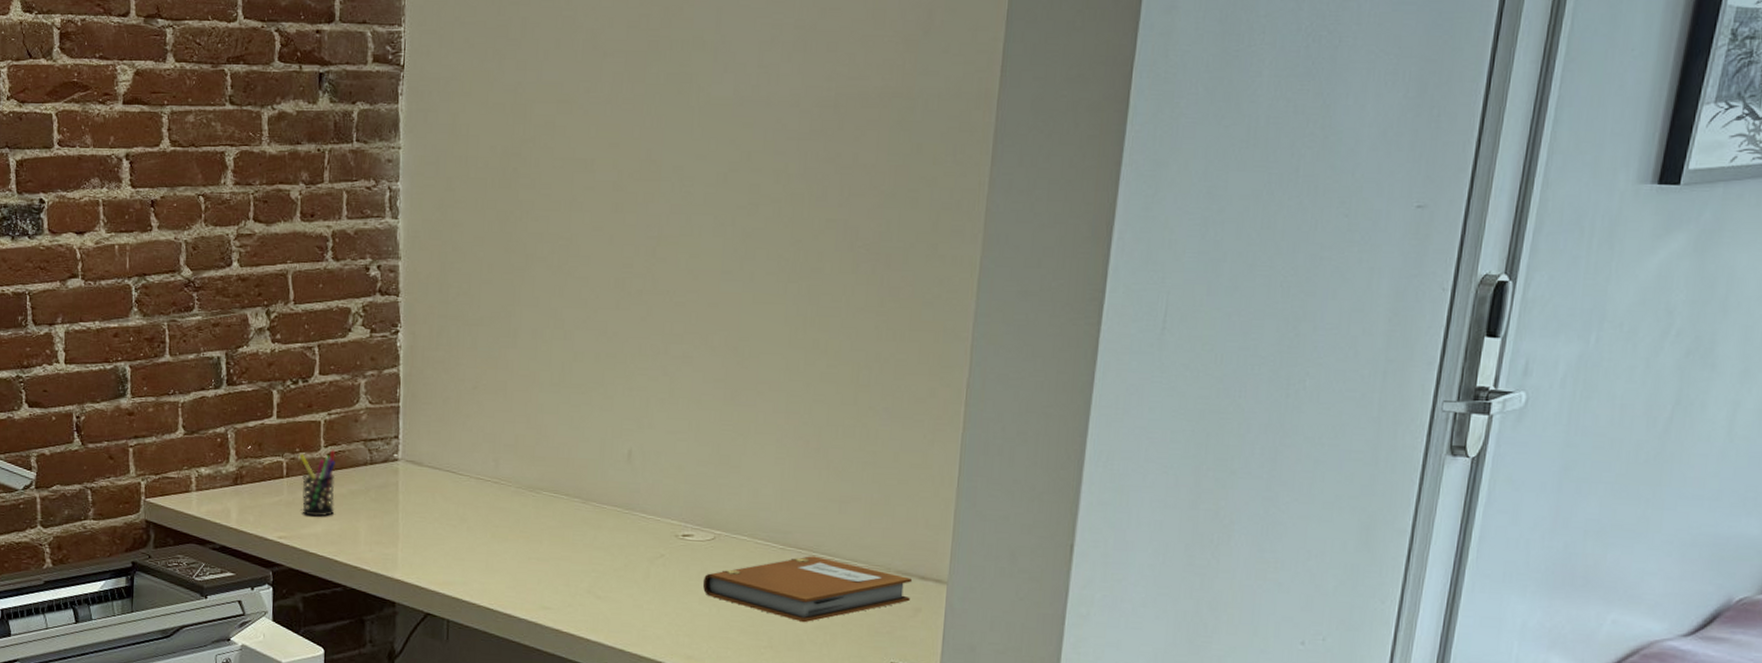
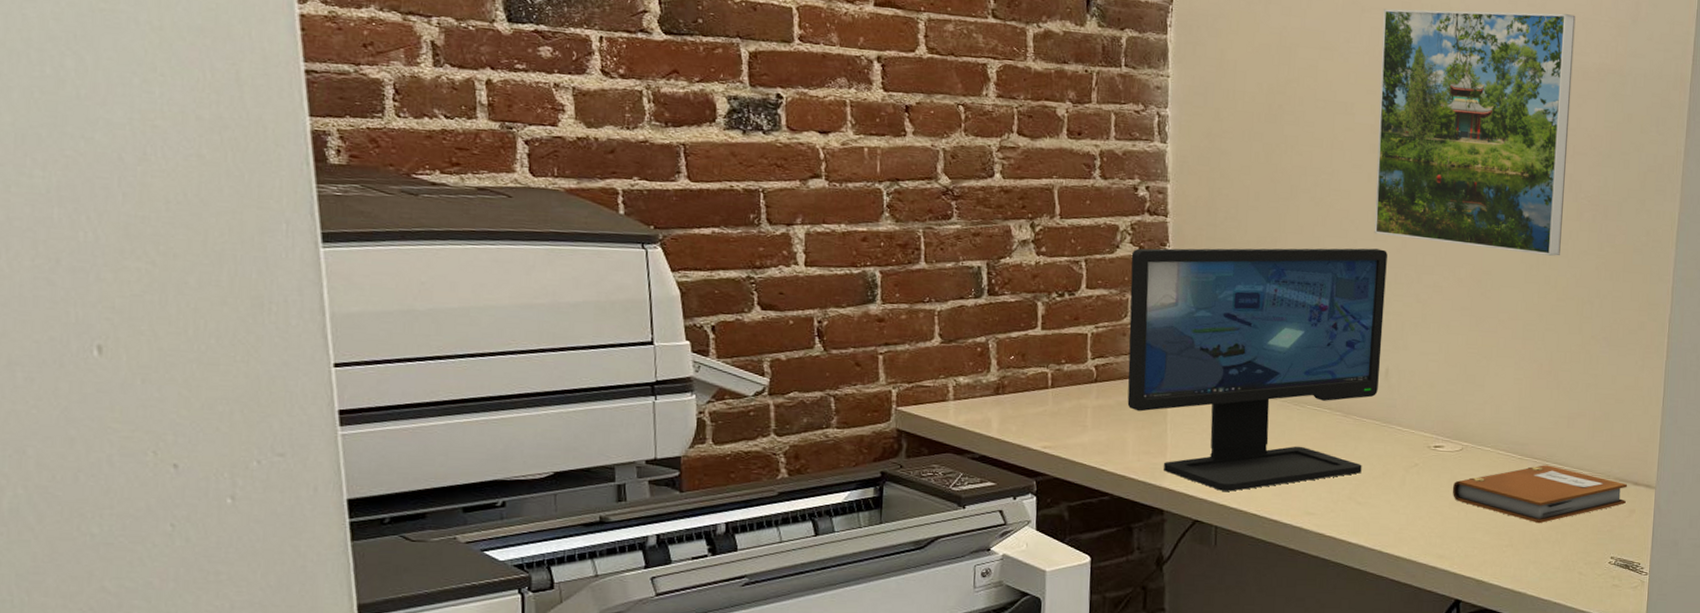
pen holder: present [298,449,336,517] -> none [1064,361,1103,427]
computer monitor: none [359,318,631,584] -> present [1127,248,1388,491]
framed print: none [616,33,853,316] -> present [1374,8,1576,256]

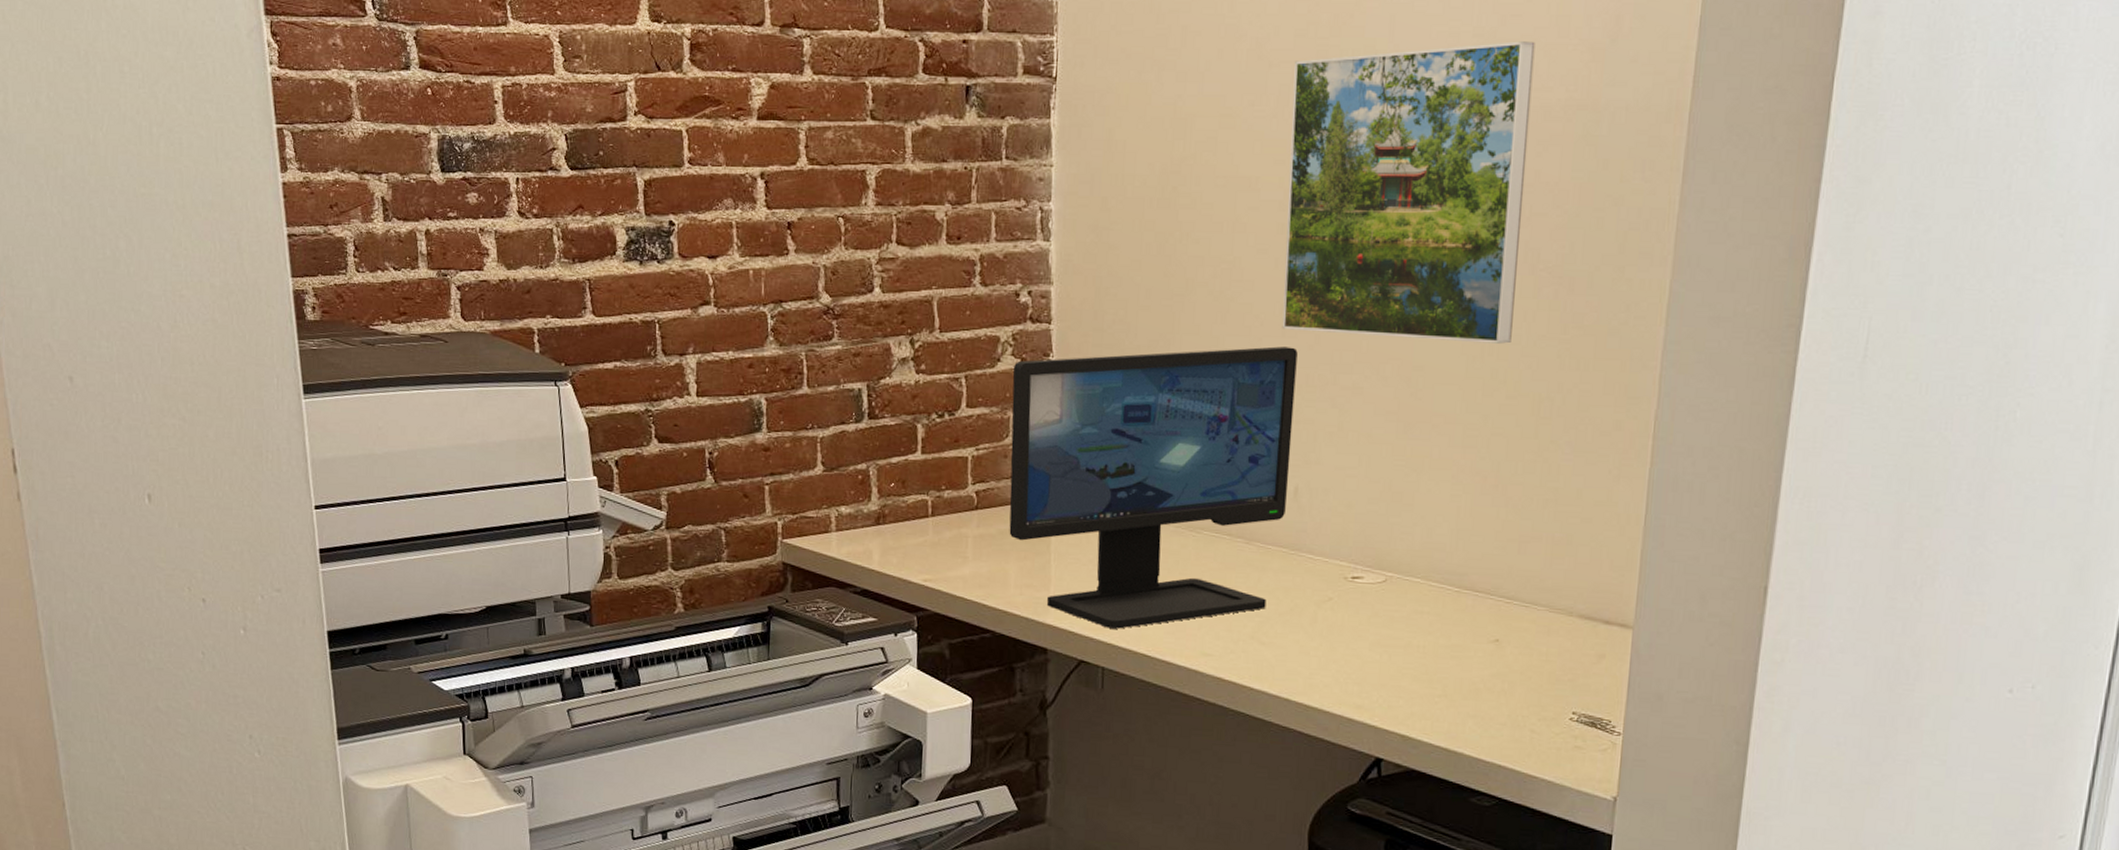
notebook: present [1452,465,1628,524] -> none [1373,599,1596,670]

